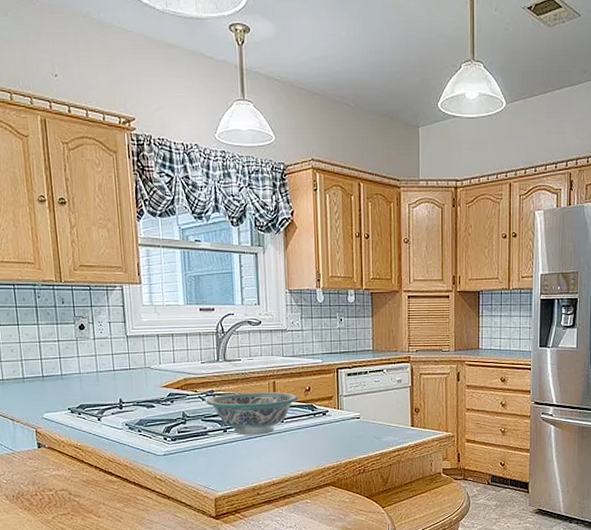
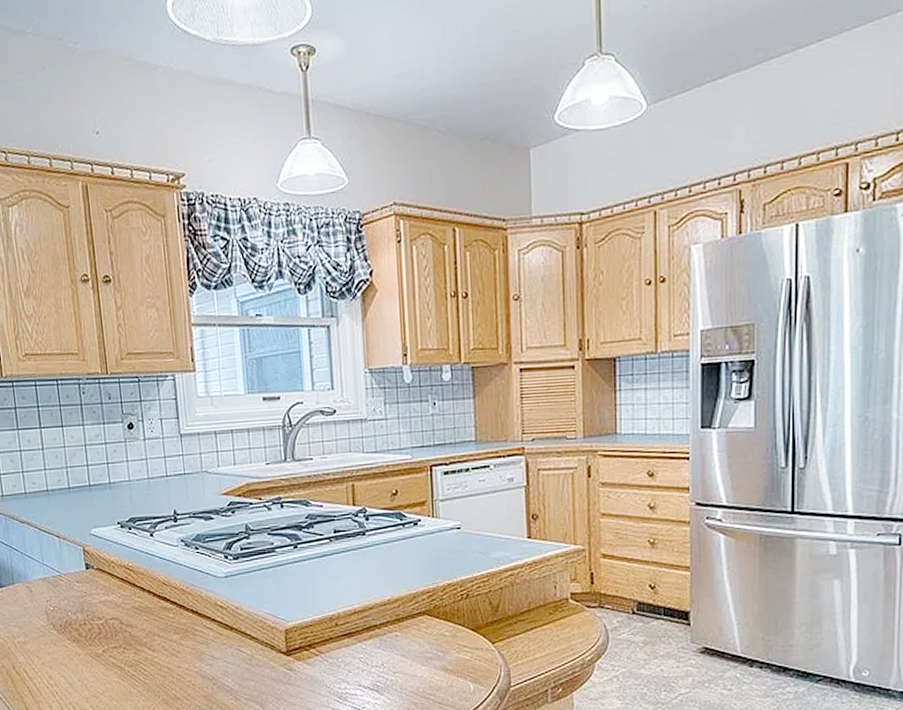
bowl: present [206,391,299,435] -> none [272,497,384,552]

